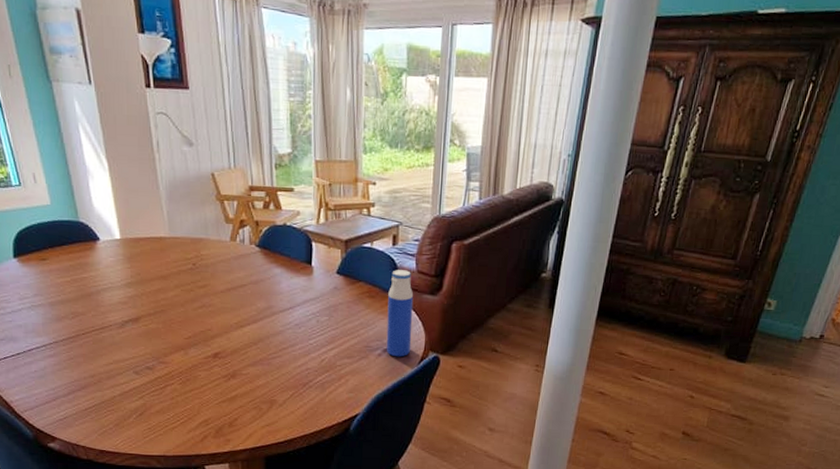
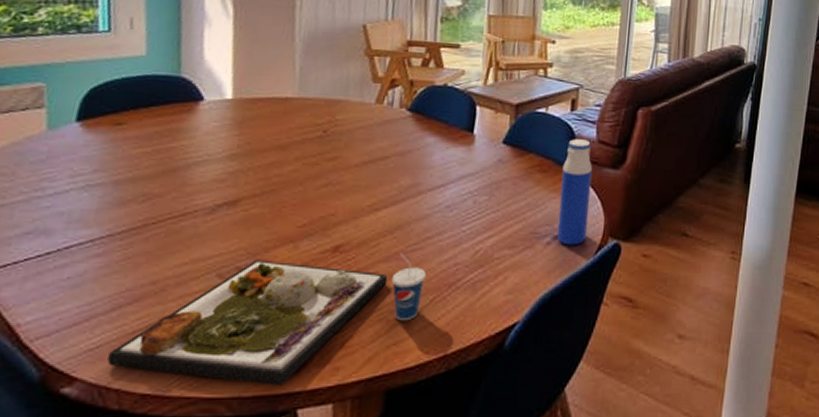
dinner plate: none [72,362,257,449] -> present [106,260,388,385]
cup: none [259,359,286,410] -> present [391,253,427,321]

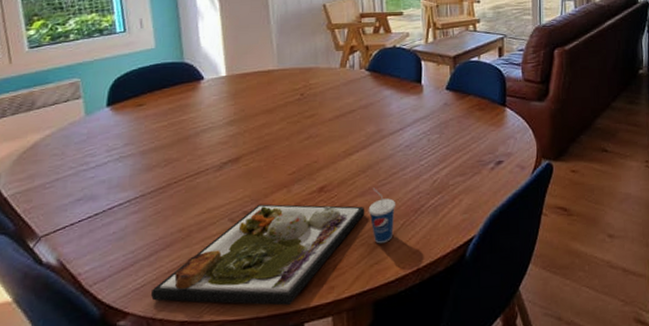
water bottle: present [556,139,593,246] -> none [497,79,524,169]

